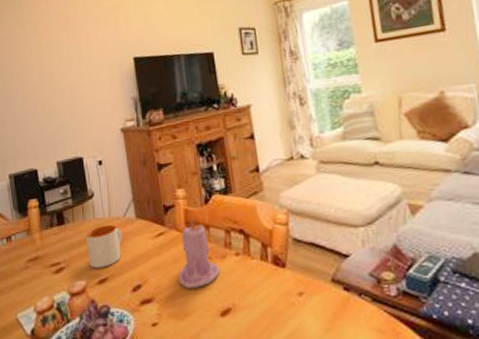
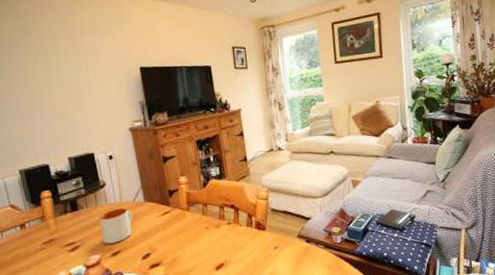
candle: present [177,221,220,288] -> none [181,201,216,252]

